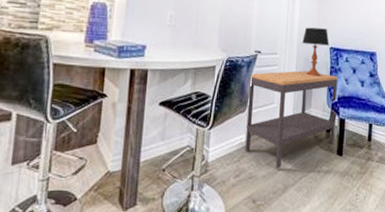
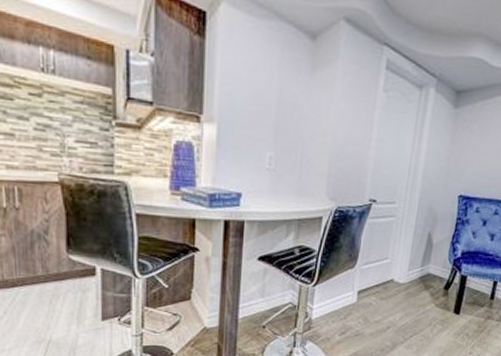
console table: present [245,70,338,168] -> none [352,222,464,326]
table lamp: present [302,27,330,77] -> none [426,171,459,229]

